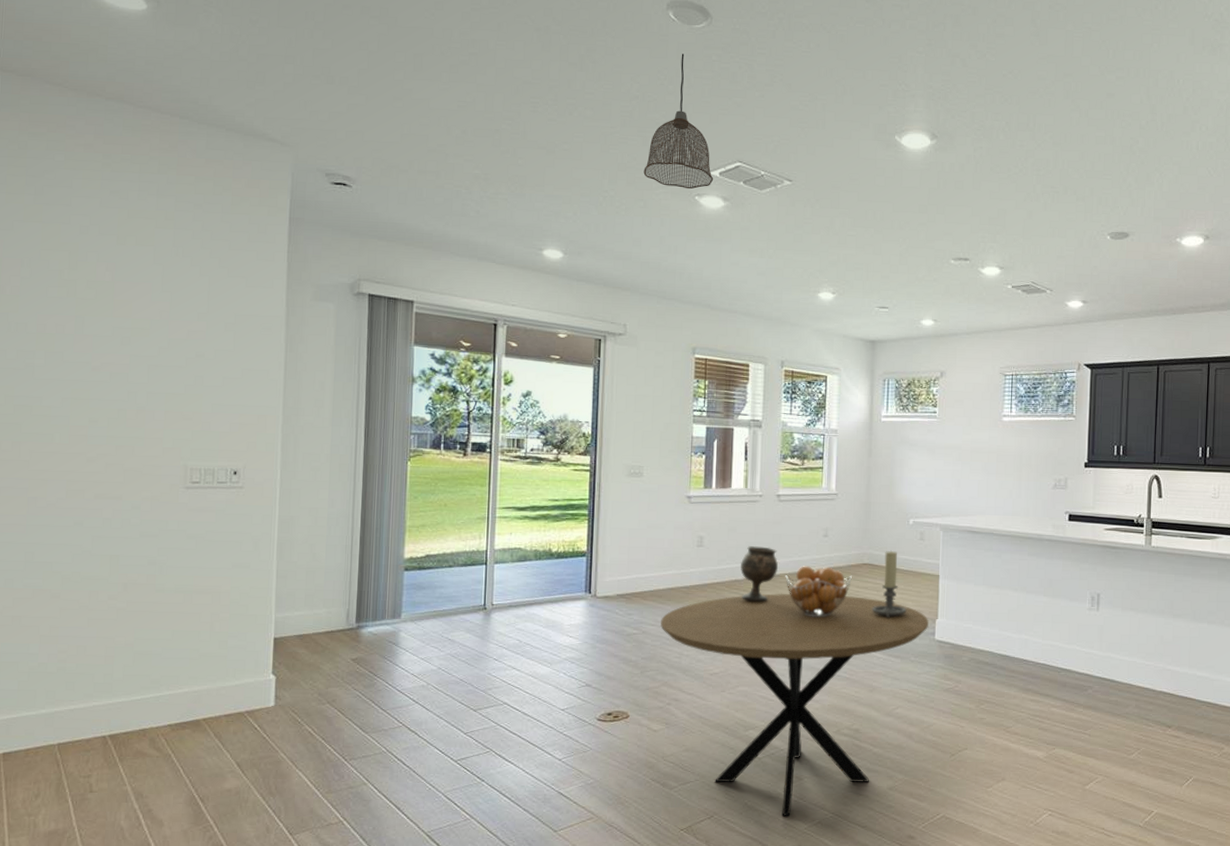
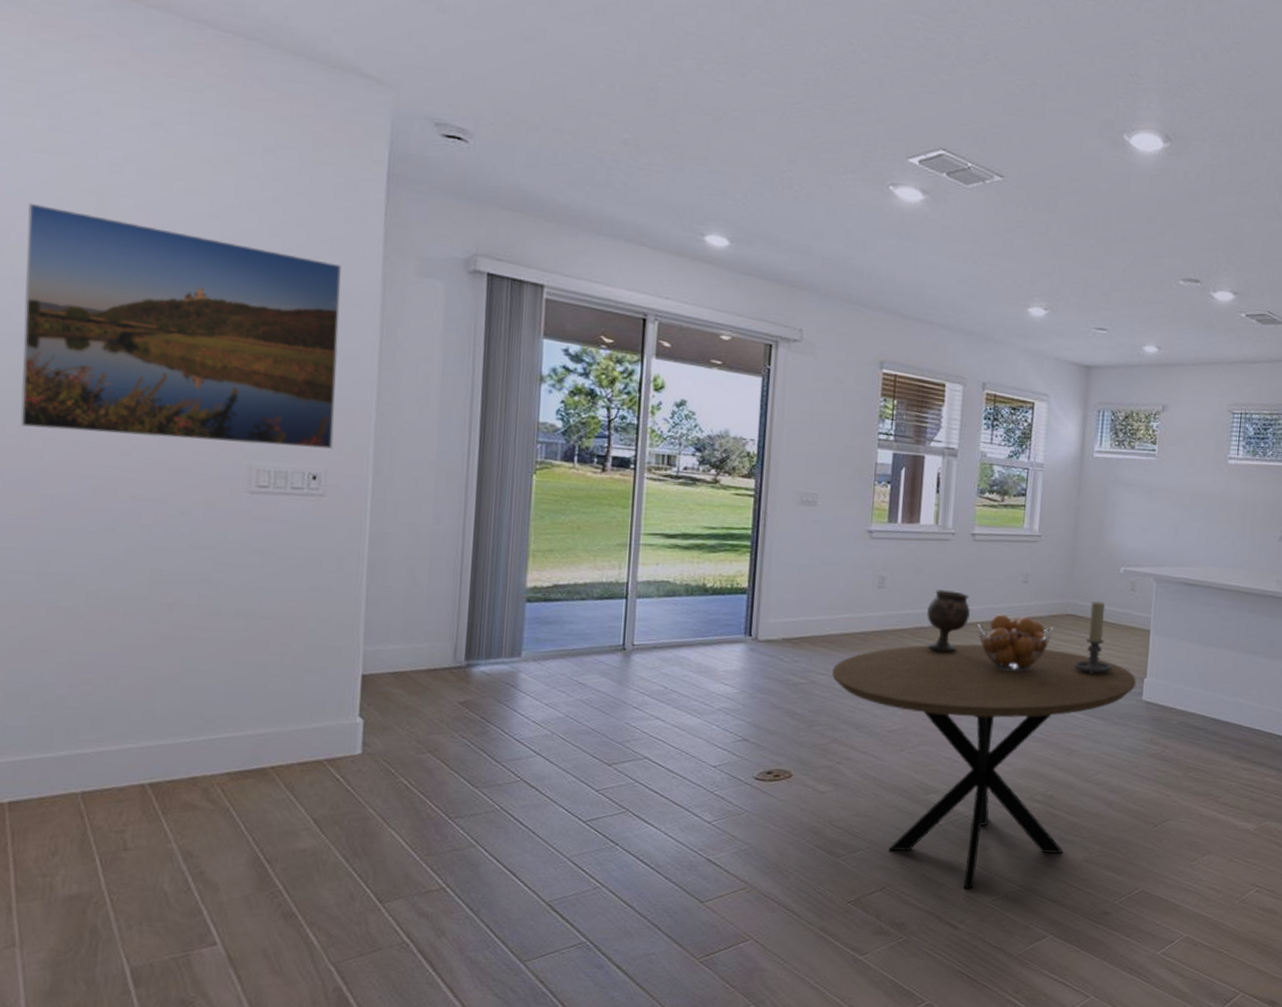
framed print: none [13,262,254,448] -> present [20,202,341,449]
pendant lamp: present [643,53,714,190] -> none [829,16,912,177]

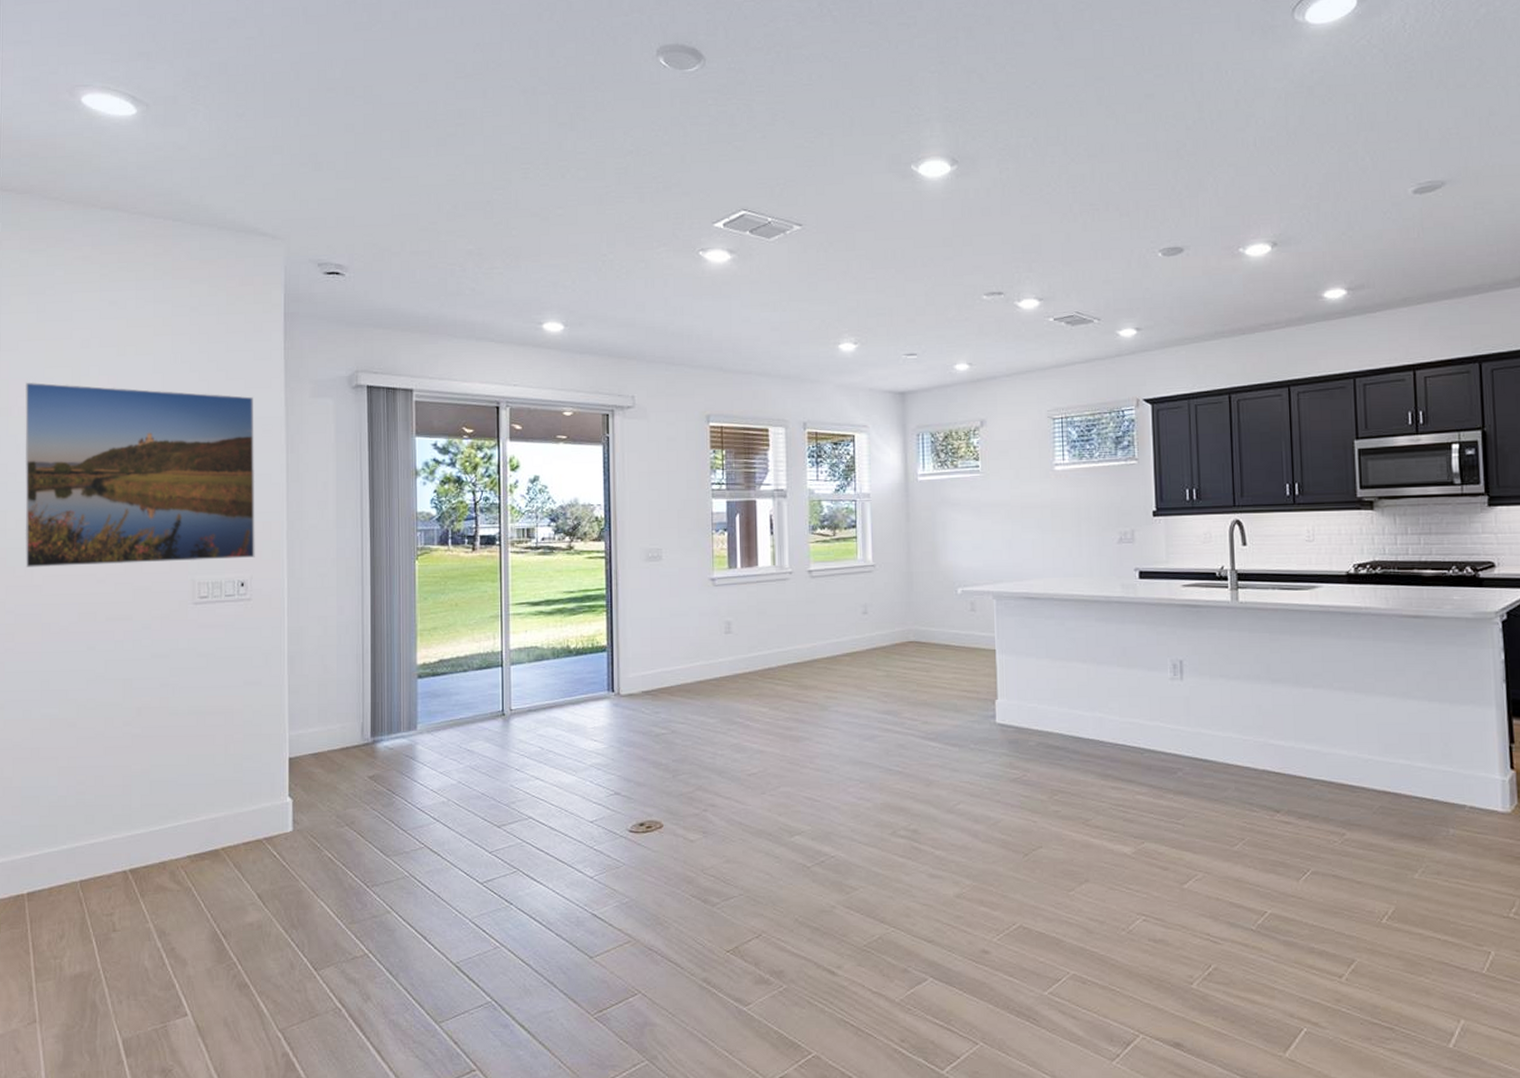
dining table: present [832,643,1136,889] -> none [691,679,987,932]
goblet: present [927,590,970,653] -> none [774,629,814,691]
fruit basket: present [977,614,1053,672] -> none [823,647,897,705]
candle holder: present [1073,601,1113,676] -> none [922,624,962,702]

